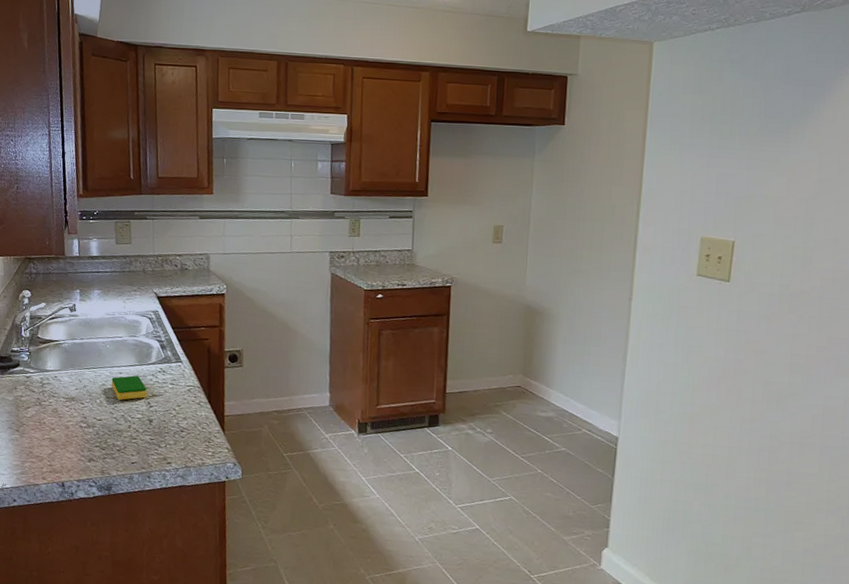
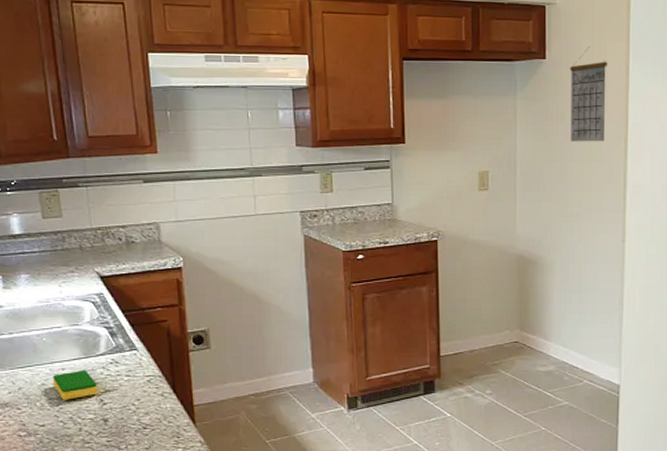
calendar: none [584,115,625,205] -> present [570,46,607,142]

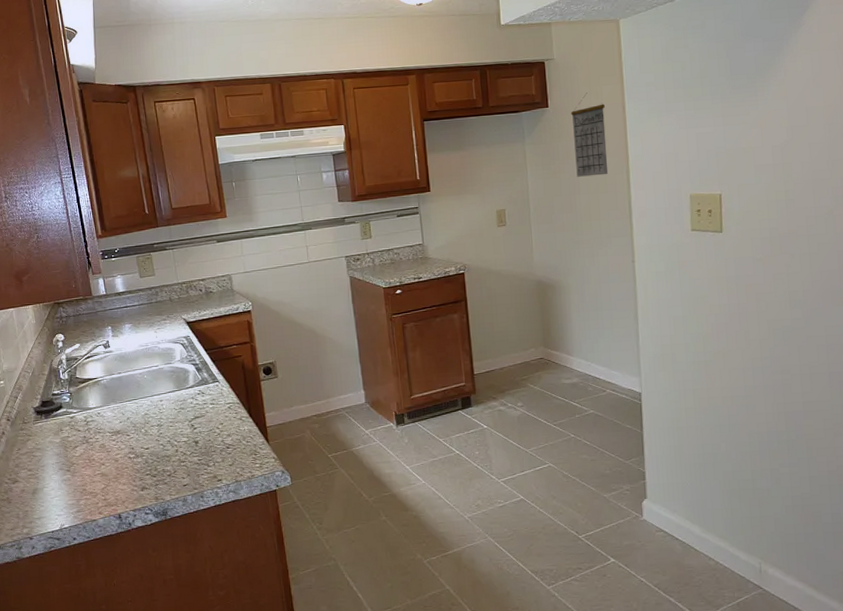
dish sponge: present [52,369,98,400] -> none [153,400,190,427]

